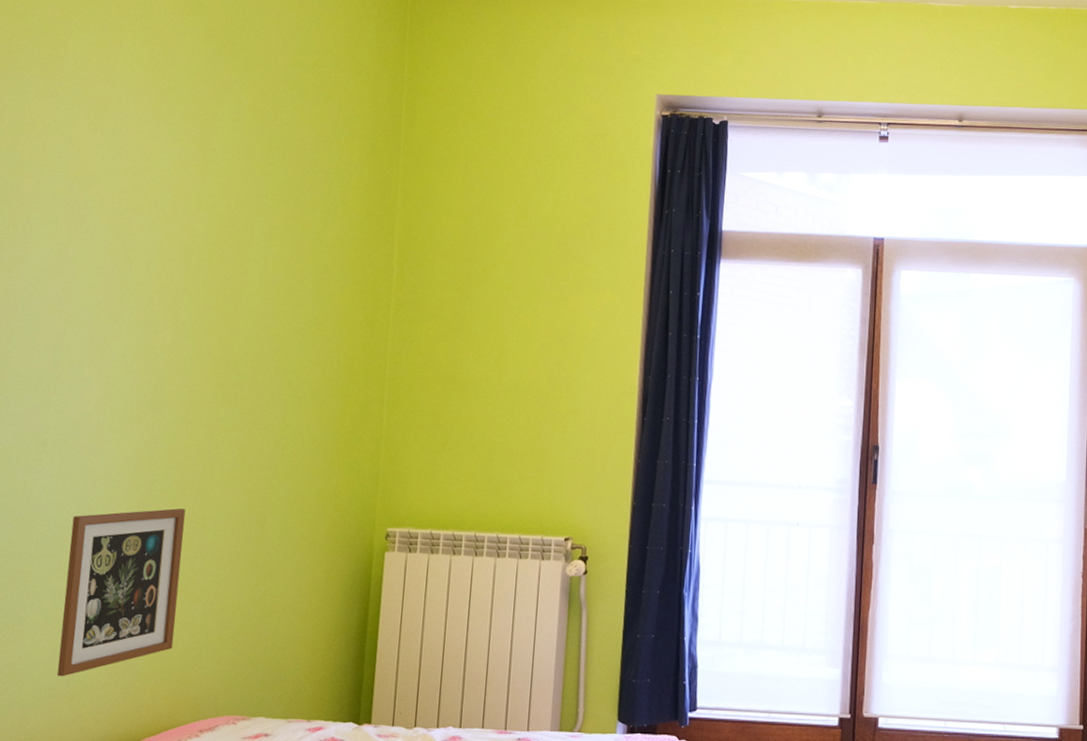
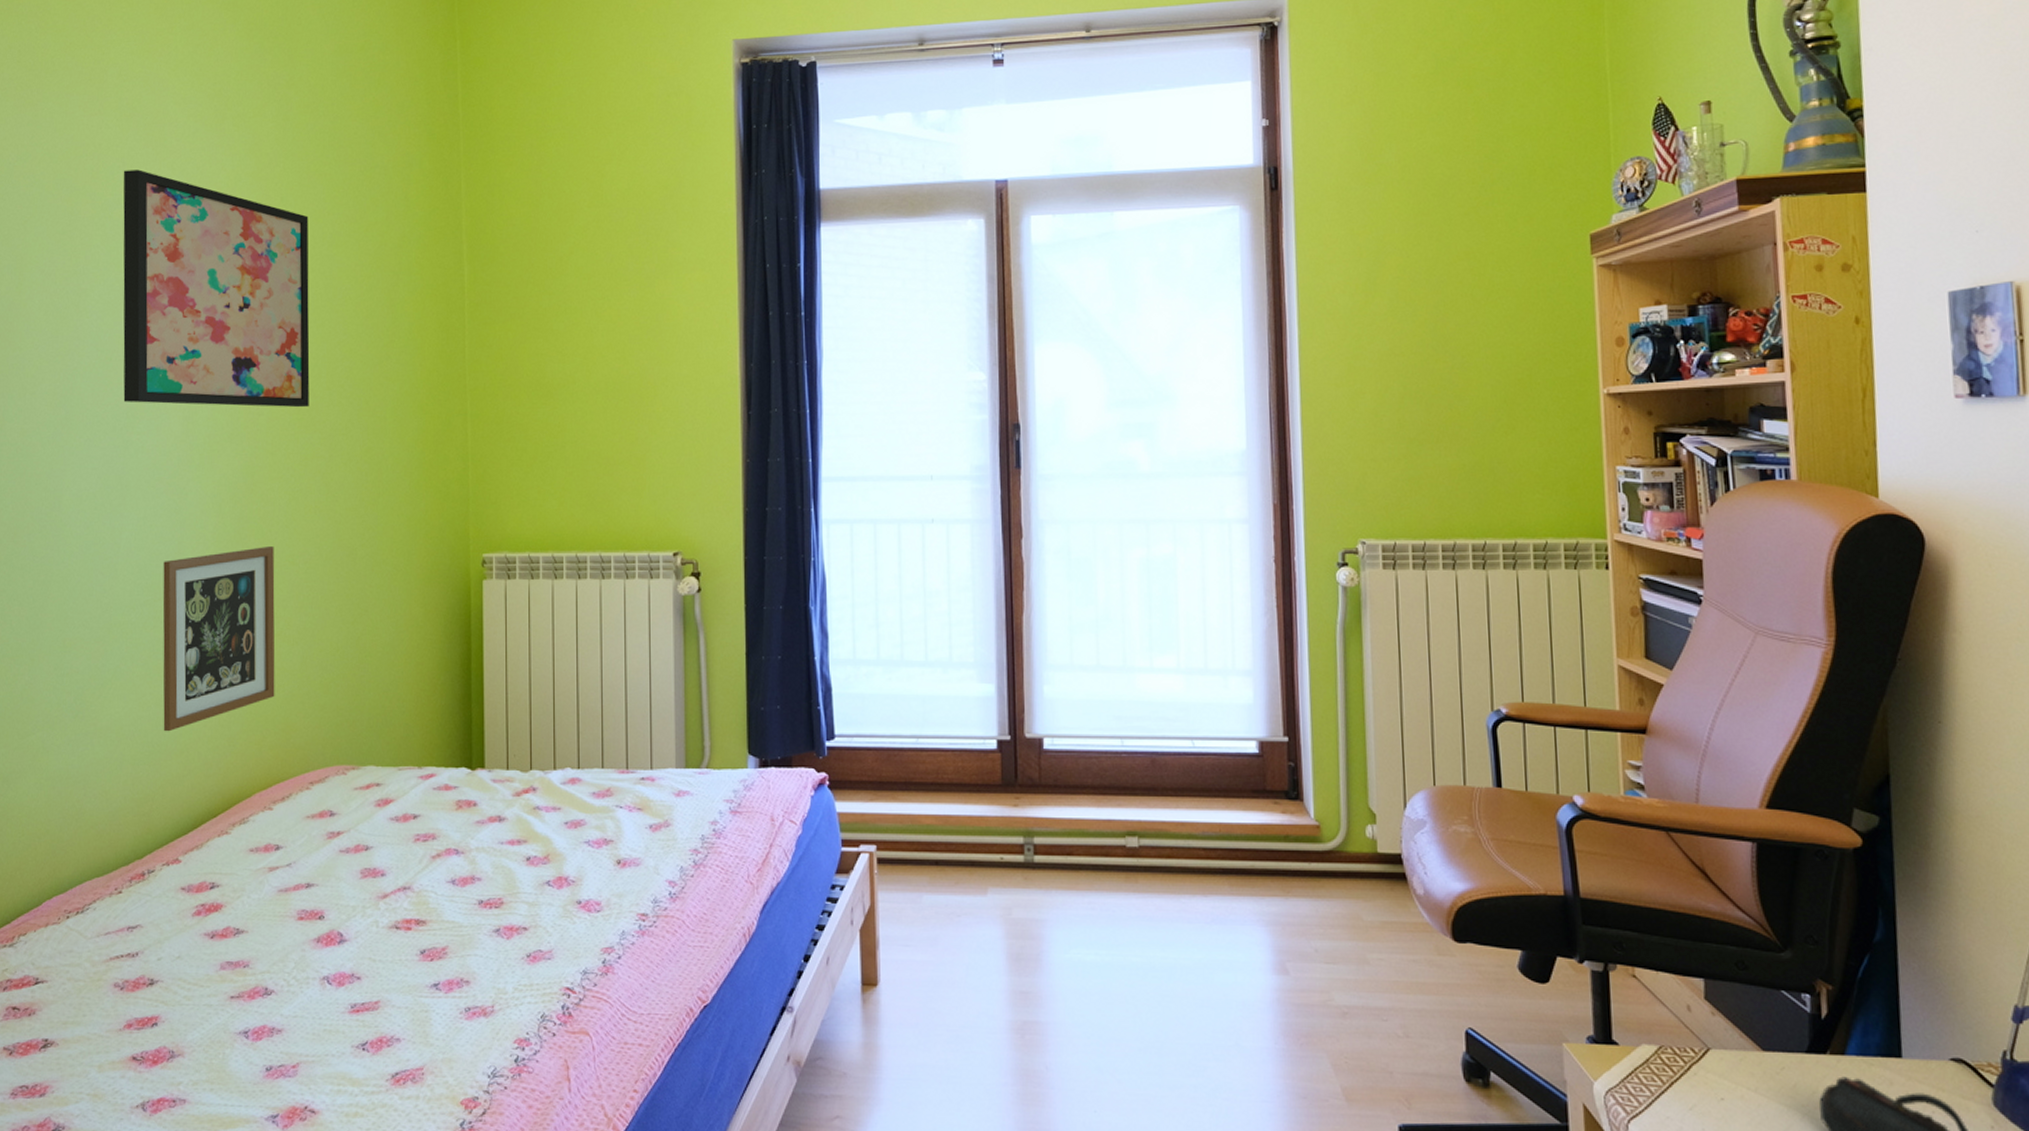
wall art: none [48,150,249,383] -> present [123,169,310,408]

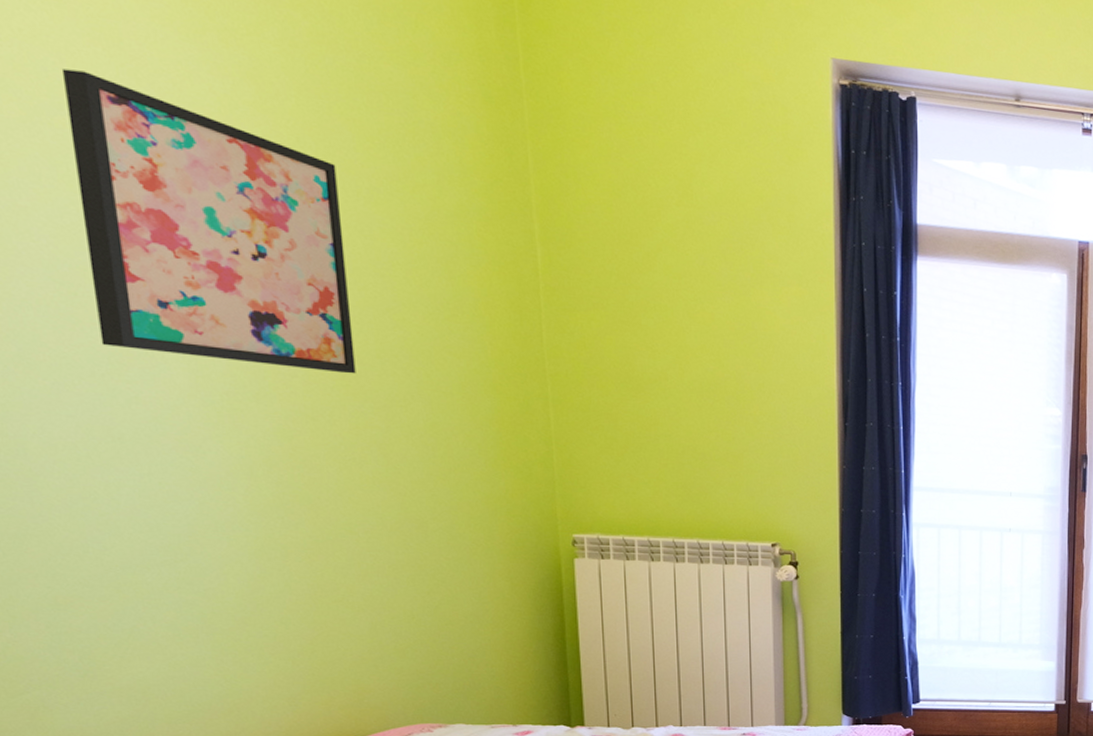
picture frame: present [163,546,275,732] -> none [182,513,341,692]

